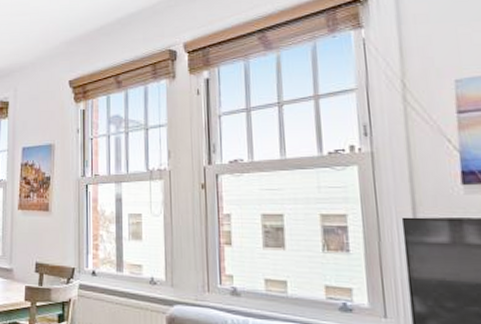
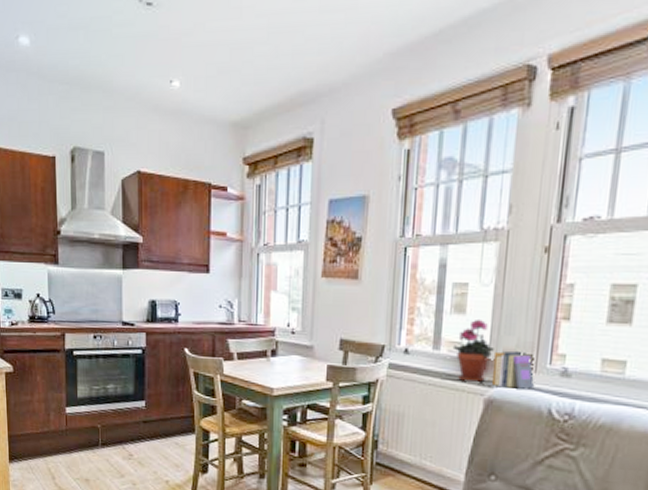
potted plant: none [133,244,170,302] -> present [452,318,494,383]
books: none [170,273,210,308] -> present [491,351,535,390]

